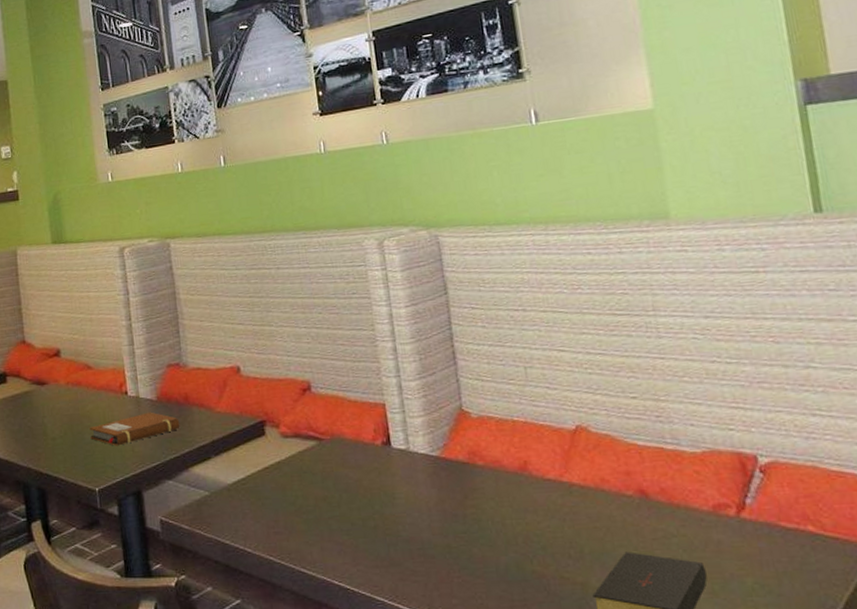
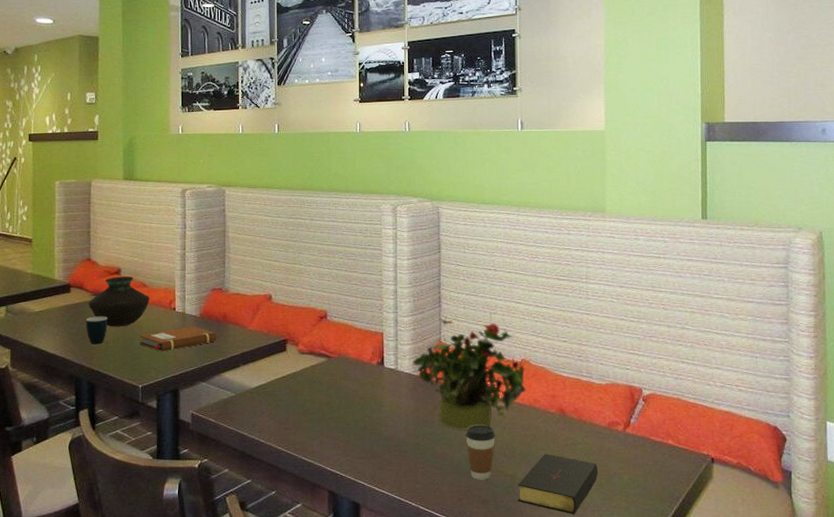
mug: none [27,408,53,443] -> present [85,316,108,344]
vase: none [28,358,97,420] -> present [88,276,150,327]
potted plant: none [428,376,589,525] -> present [413,316,527,430]
coffee cup: none [511,516,554,591] -> present [465,425,495,480]

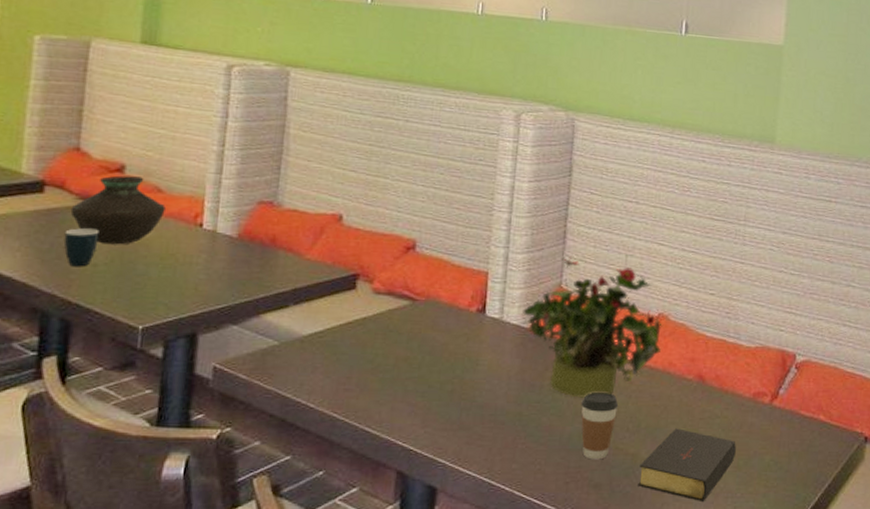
notebook: present [139,326,217,352] -> none [144,249,260,282]

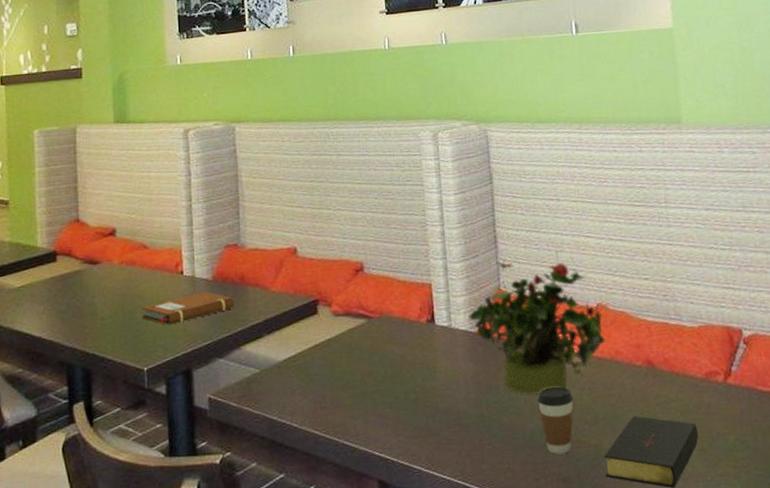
mug: present [64,228,100,267] -> none [76,287,103,322]
vase: present [70,175,166,245] -> none [78,237,152,300]
notebook: none [144,249,260,282] -> present [142,291,235,326]

